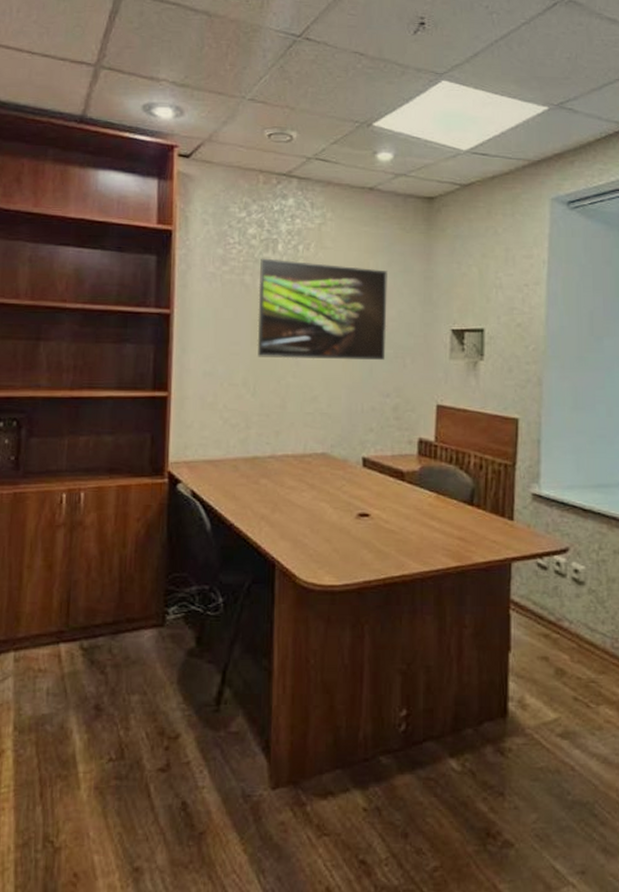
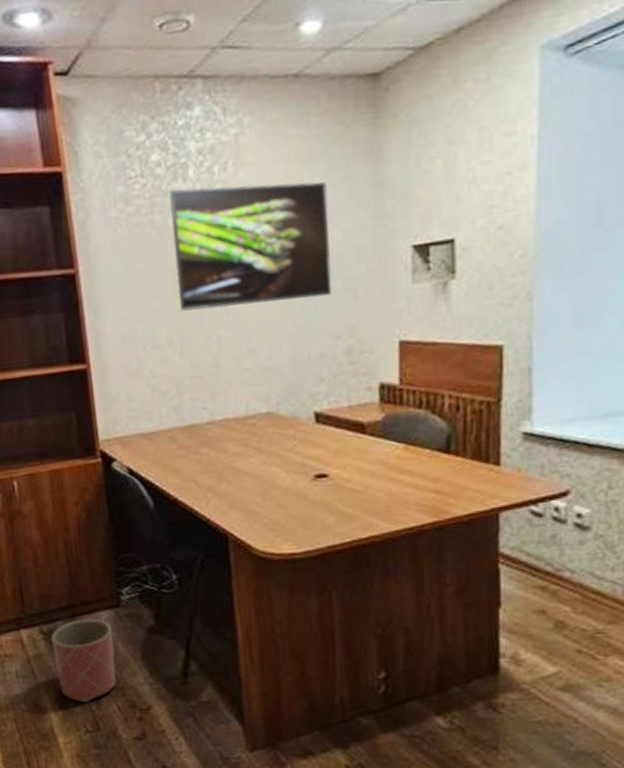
planter: none [89,636,153,727] -> present [51,618,116,703]

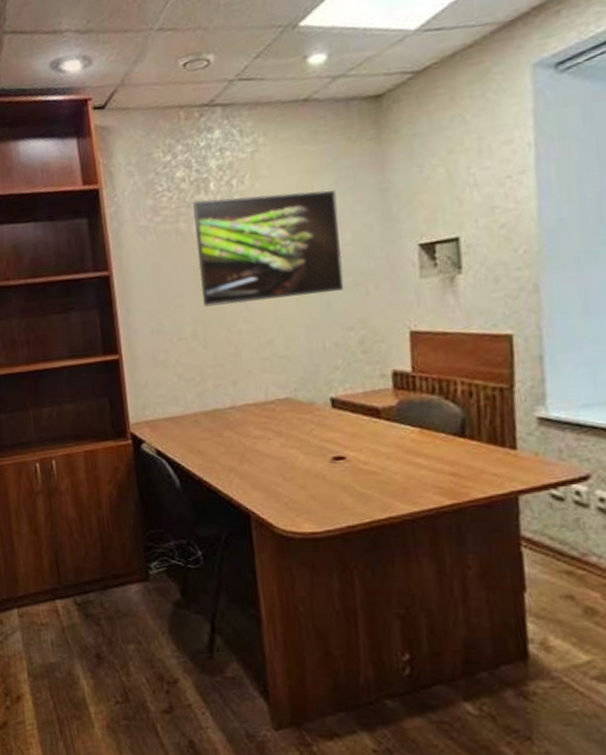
planter: present [51,618,116,703] -> none [84,591,145,674]

